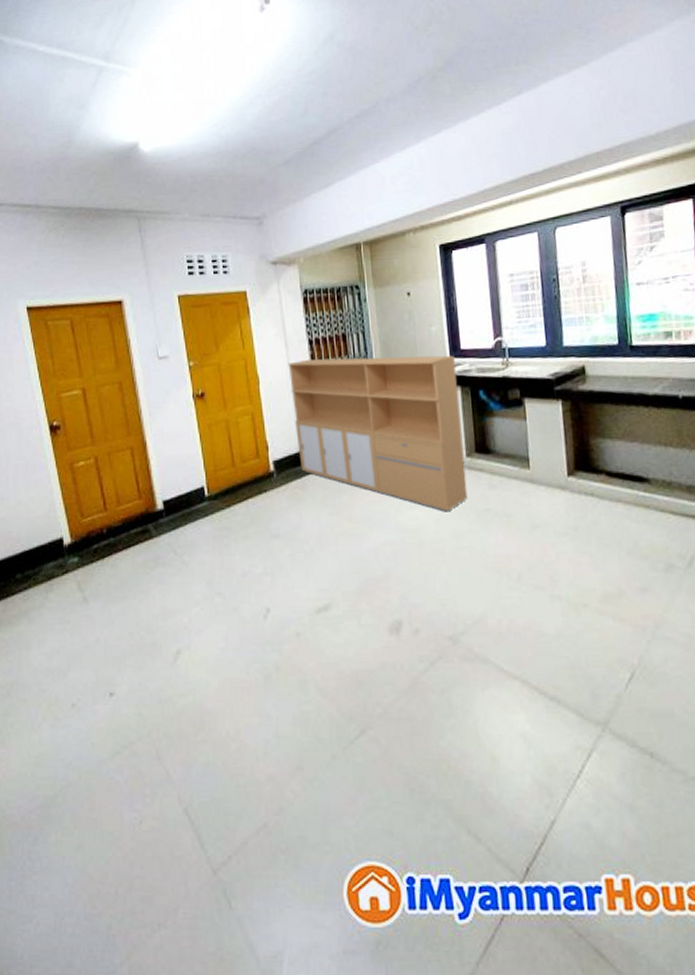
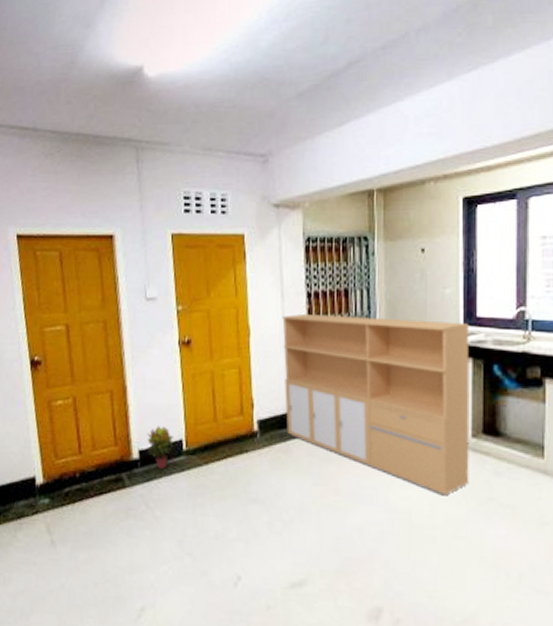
potted plant: none [170,475,196,516] -> present [147,426,174,469]

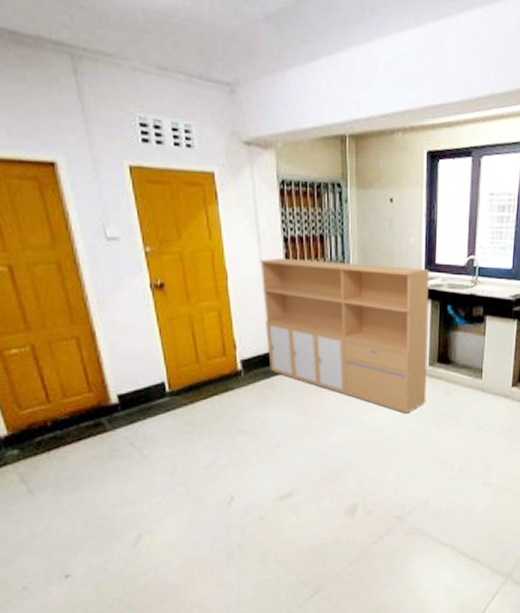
potted plant: present [147,426,174,469] -> none [125,370,156,411]

